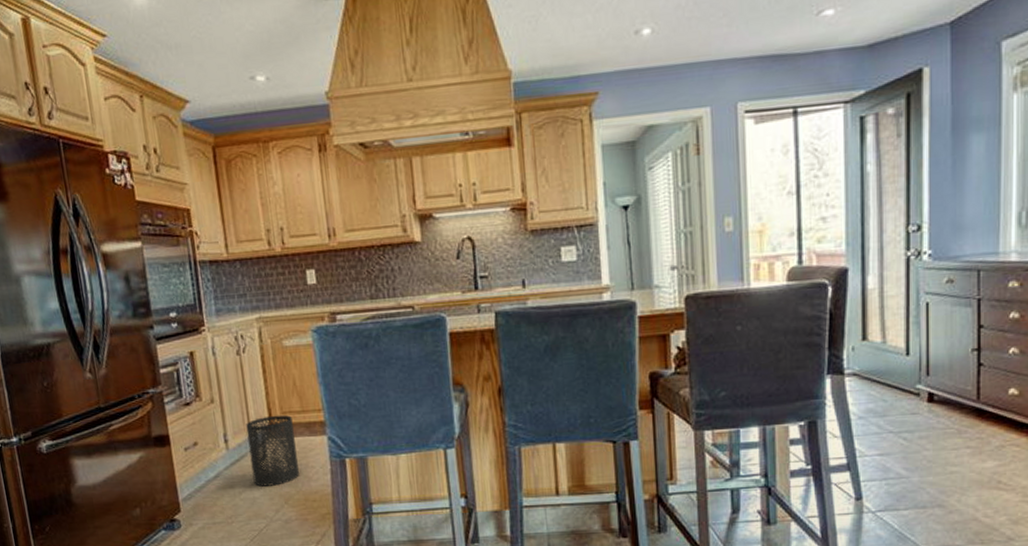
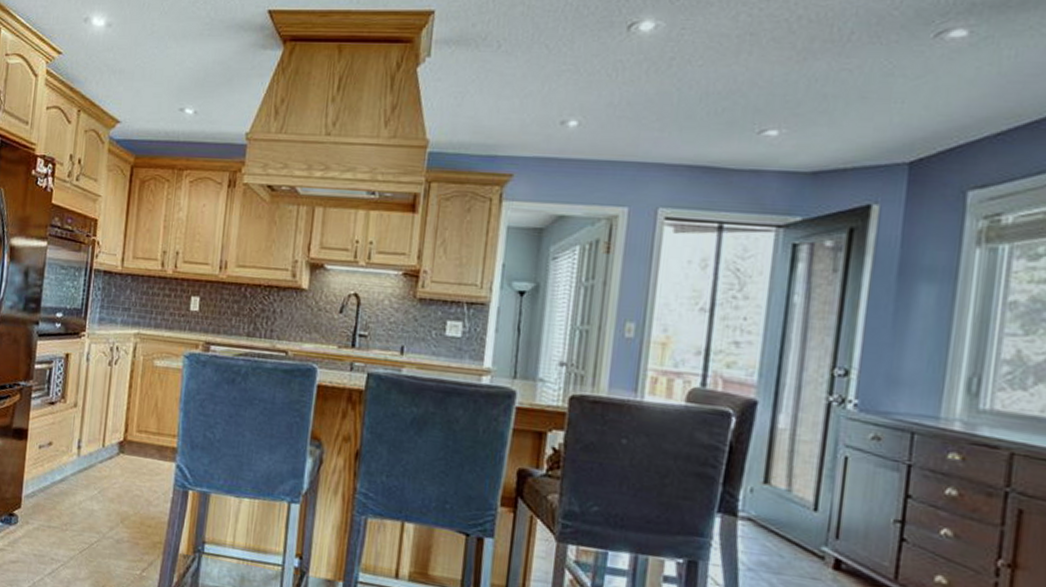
trash can: present [246,414,299,487] -> none [95,431,146,503]

